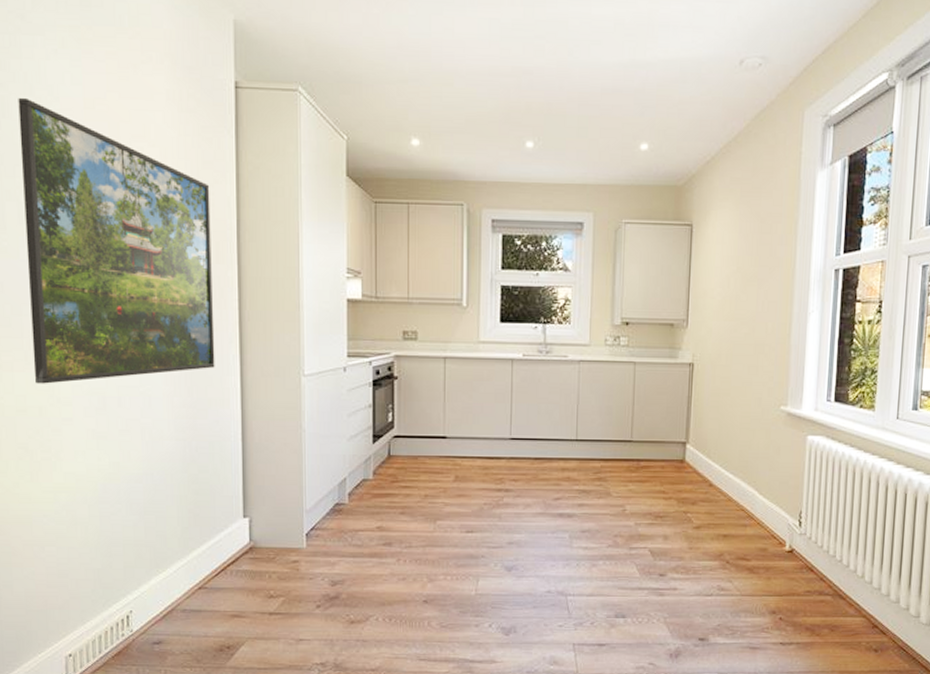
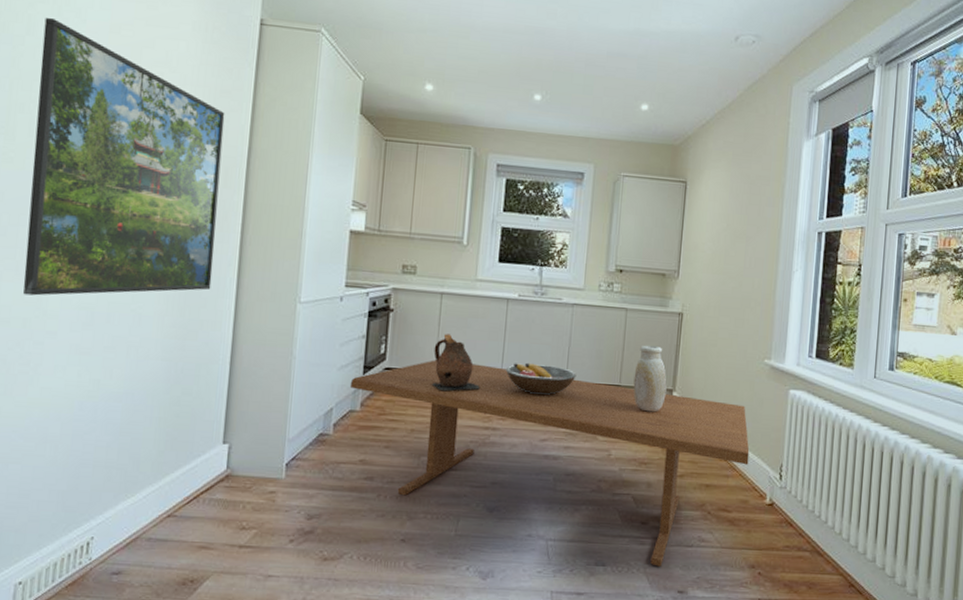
table: none [361,425,767,616] -> present [350,360,750,567]
ceramic pitcher: none [441,398,491,456] -> present [431,334,481,392]
fruit bowl: none [514,423,587,455] -> present [505,362,577,396]
vase: none [645,398,680,466] -> present [633,345,667,412]

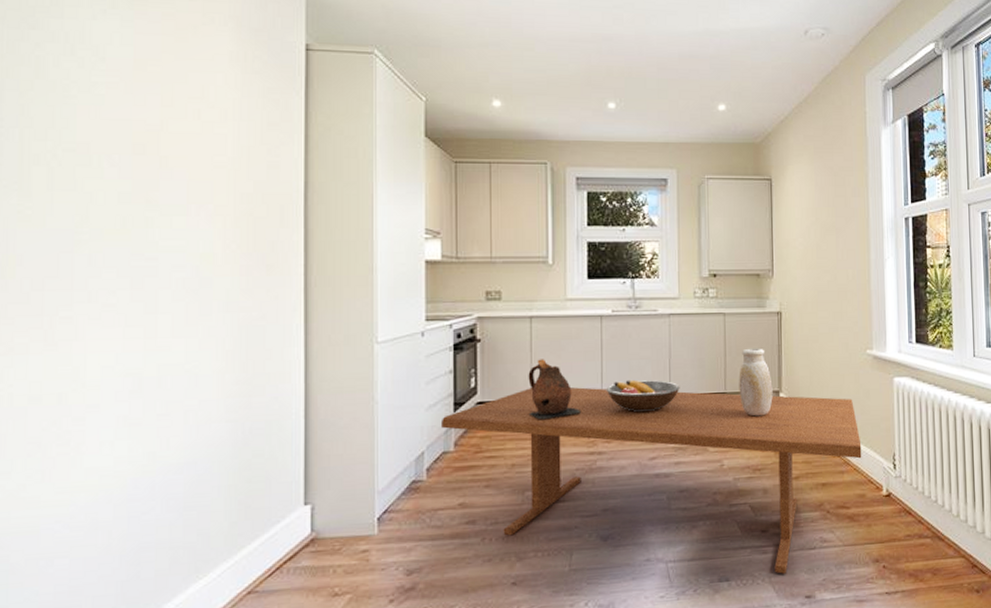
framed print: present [23,18,225,296] -> none [54,59,276,367]

